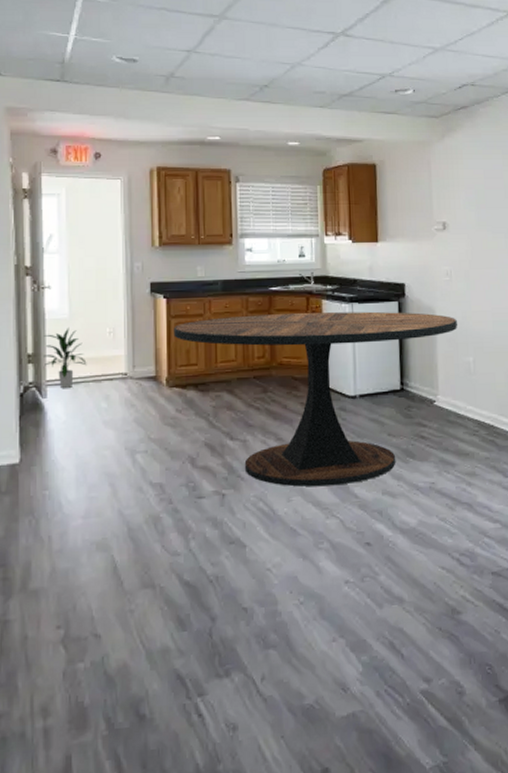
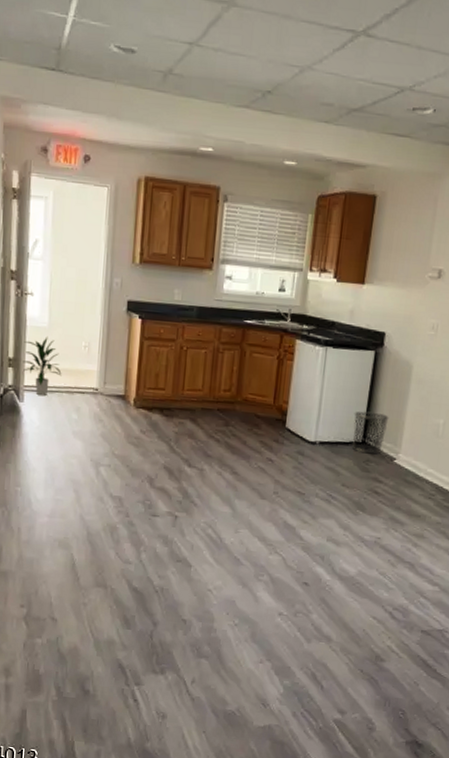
dining table: present [173,311,458,487] -> none [145,345,435,526]
trash can: none [388,359,422,400] -> present [352,411,389,454]

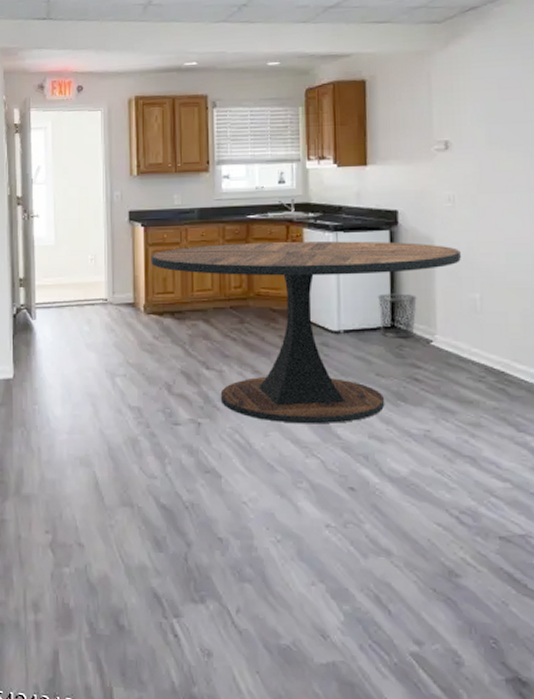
indoor plant: present [22,337,62,396] -> none [33,254,71,312]
dining table: none [145,345,435,526] -> present [151,241,462,424]

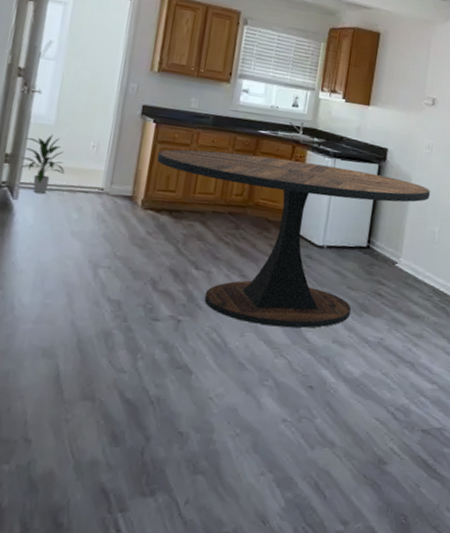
indoor plant: none [33,254,71,312] -> present [21,134,65,194]
trash can: present [377,293,417,338] -> none [358,218,391,258]

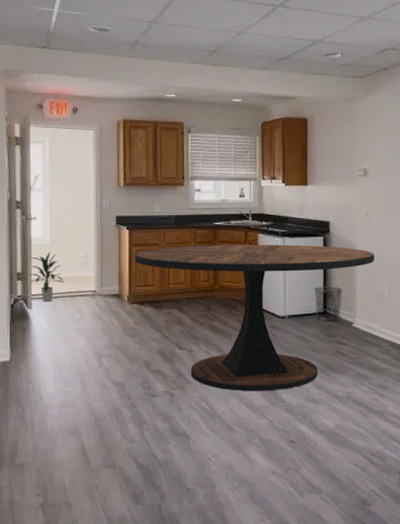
trash can: none [358,218,391,258] -> present [313,286,343,321]

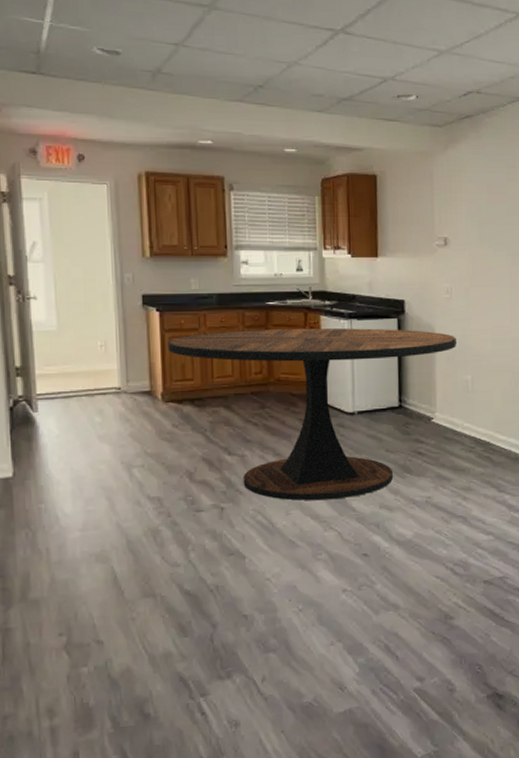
indoor plant: present [29,252,64,302] -> none [31,340,78,403]
trash can: present [313,286,343,321] -> none [387,376,421,417]

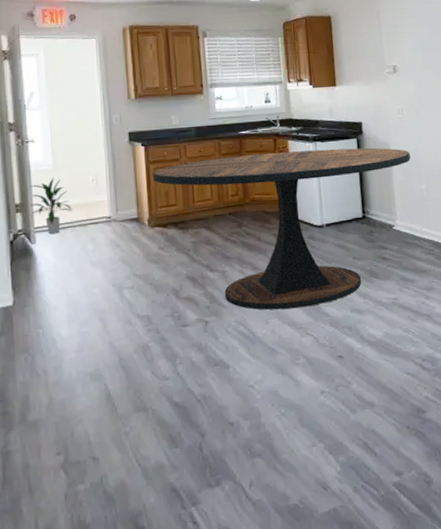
indoor plant: none [31,340,78,403] -> present [29,177,73,235]

